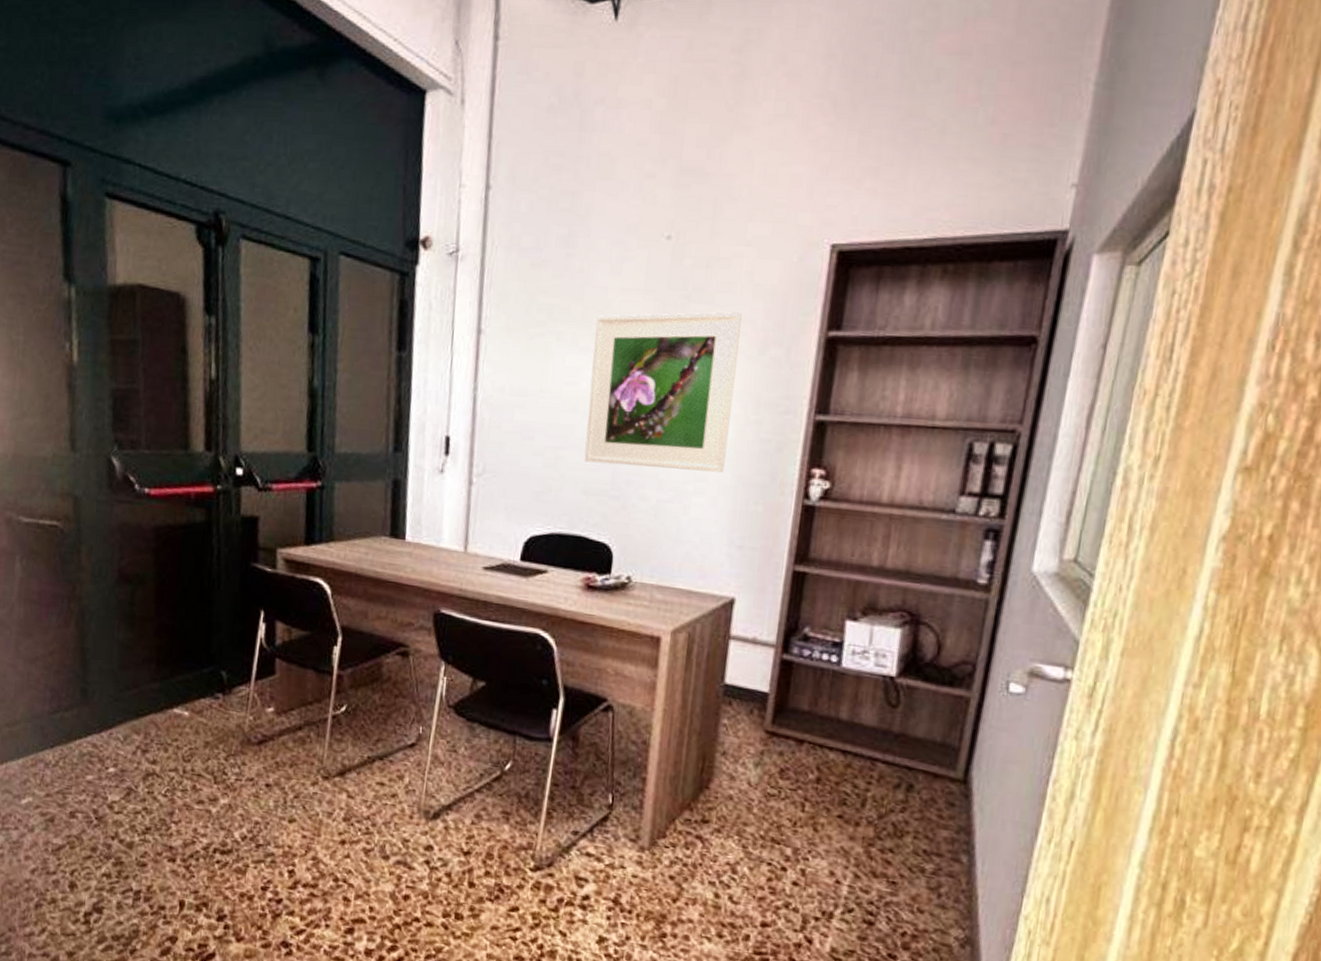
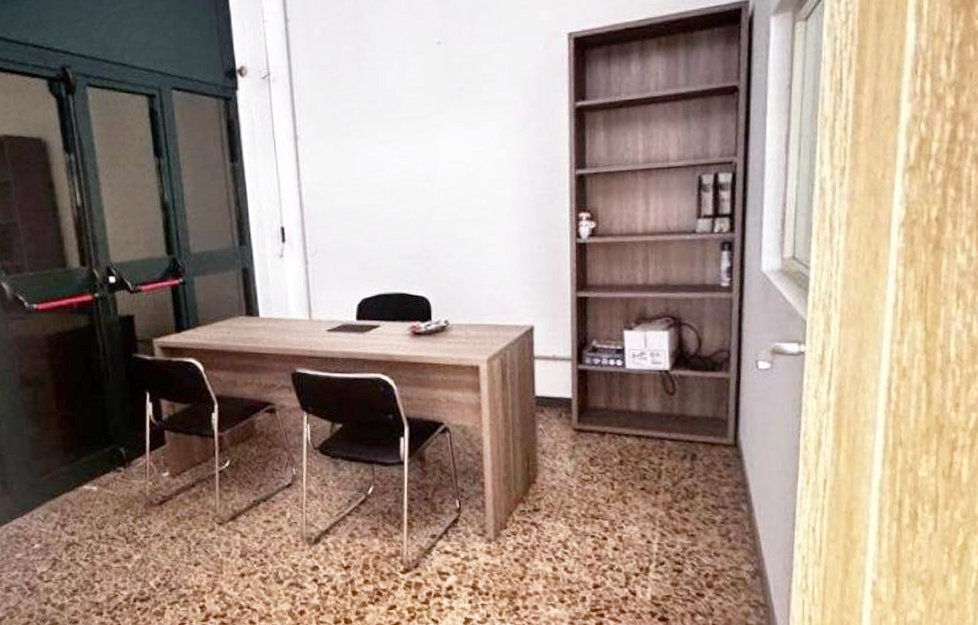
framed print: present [584,311,742,473] -> none [390,96,510,232]

